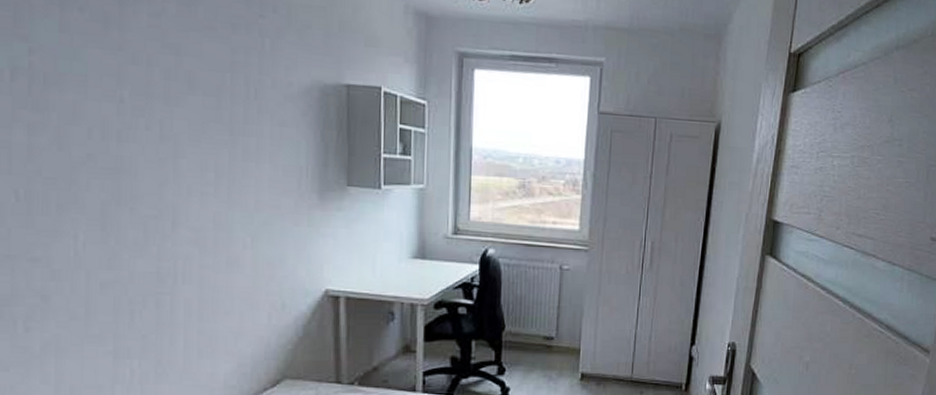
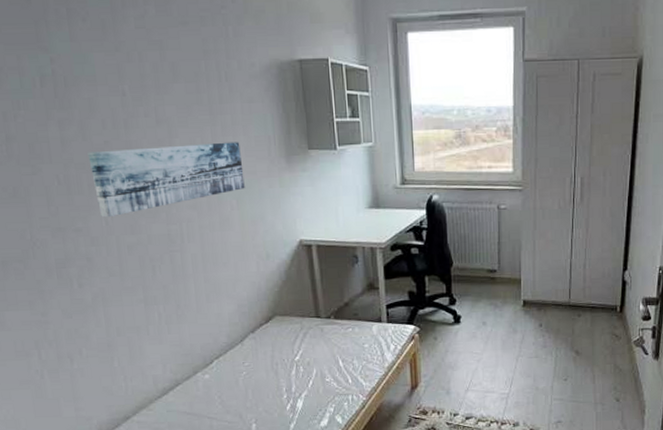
wall art: none [62,165,265,247] -> present [88,142,245,218]

